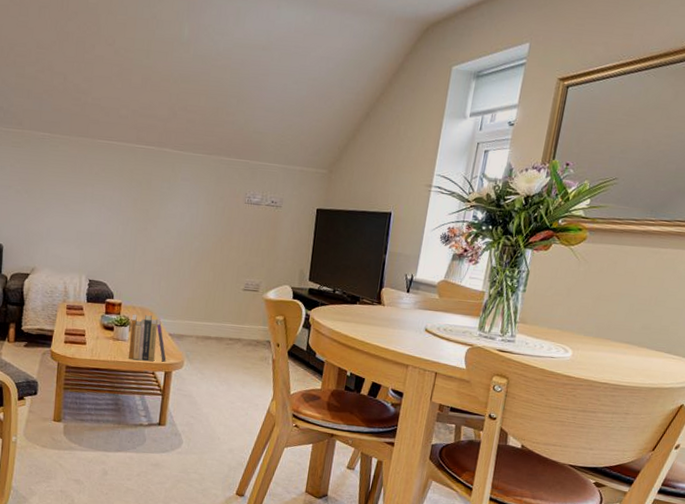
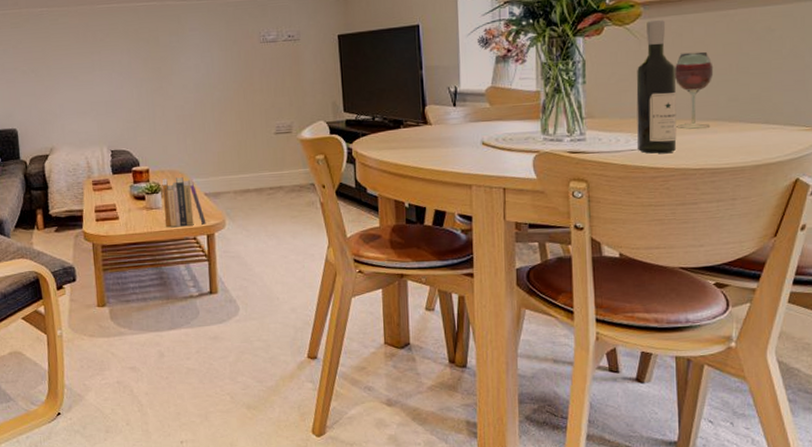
bottle: none [556,245,606,365] -> present [636,19,677,154]
wineglass: none [594,279,637,350] -> present [674,51,714,130]

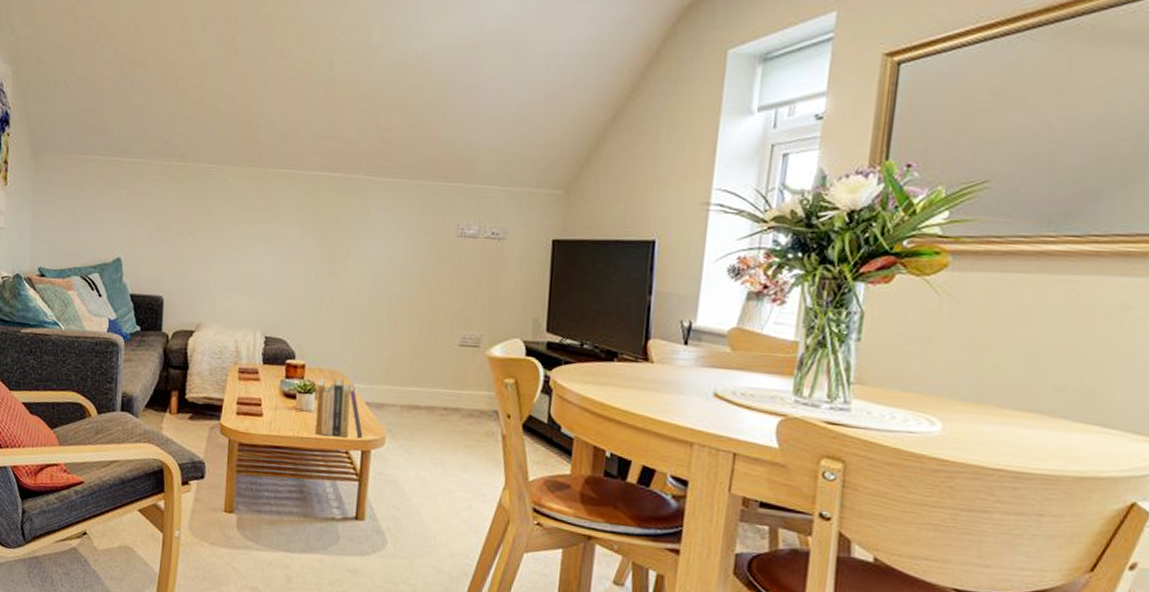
bottle: present [636,19,677,154] -> none [916,273,986,443]
wineglass: present [674,51,714,130] -> none [975,320,1038,421]

